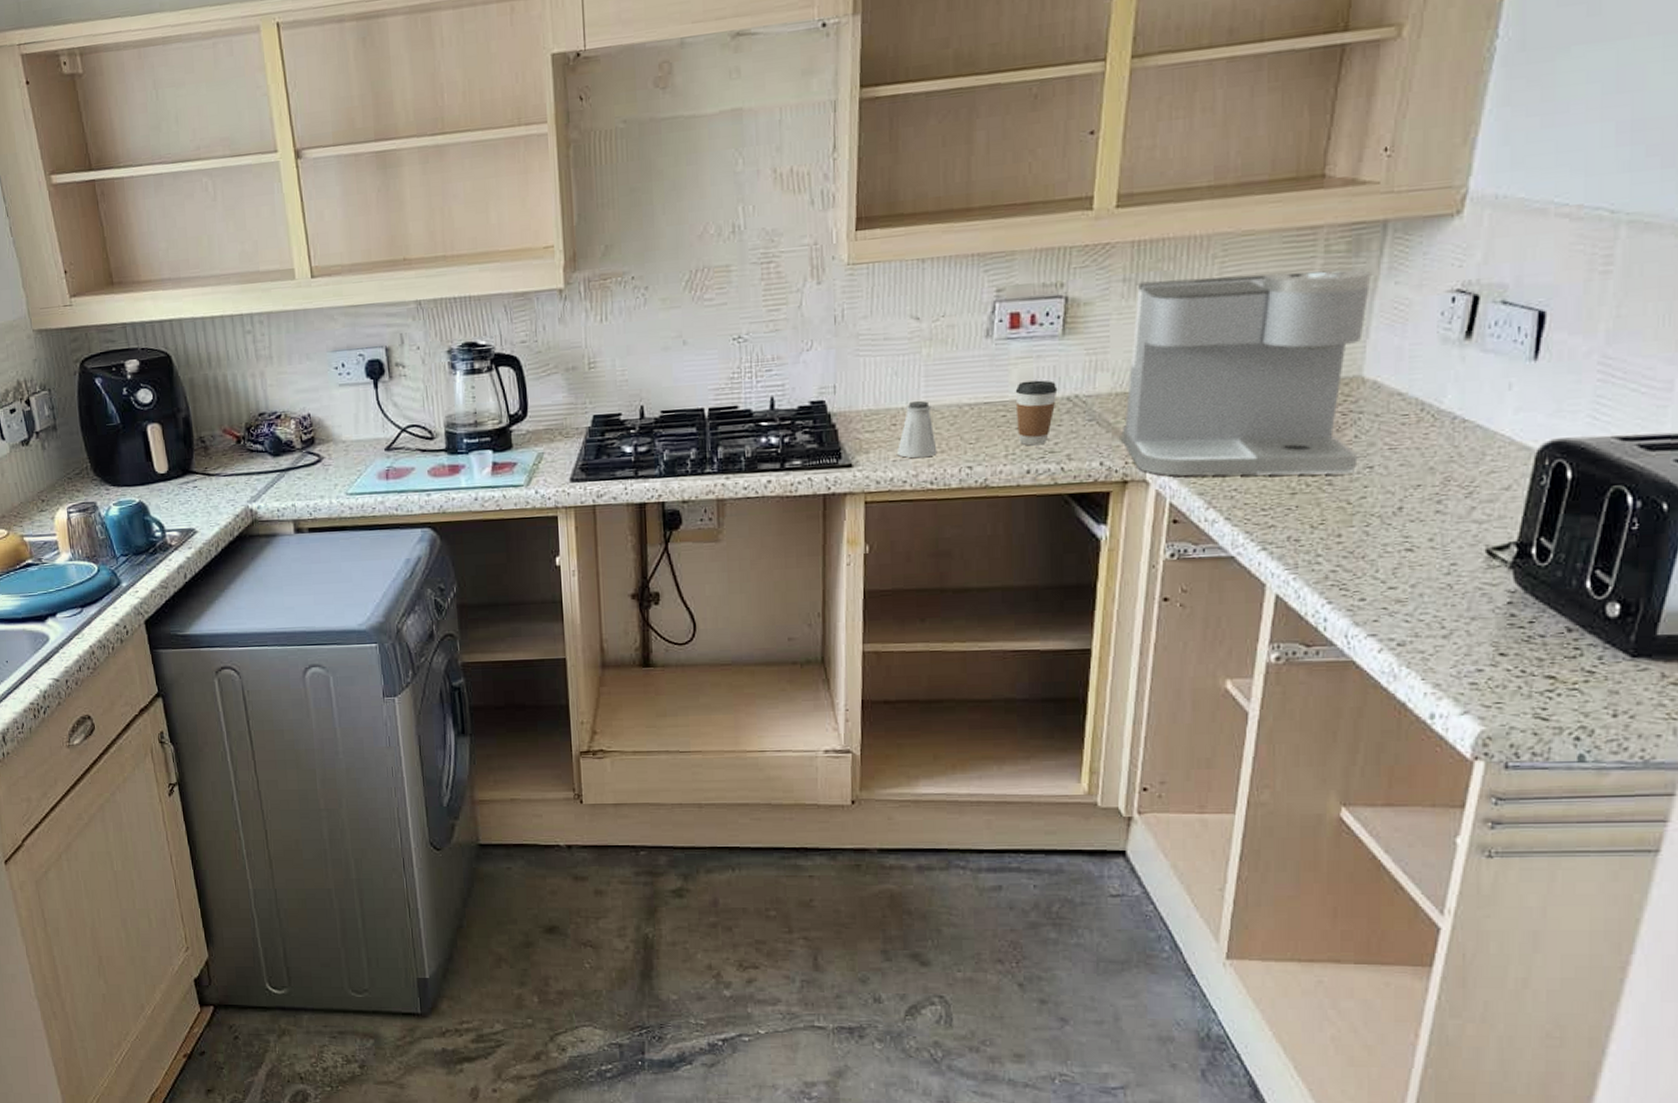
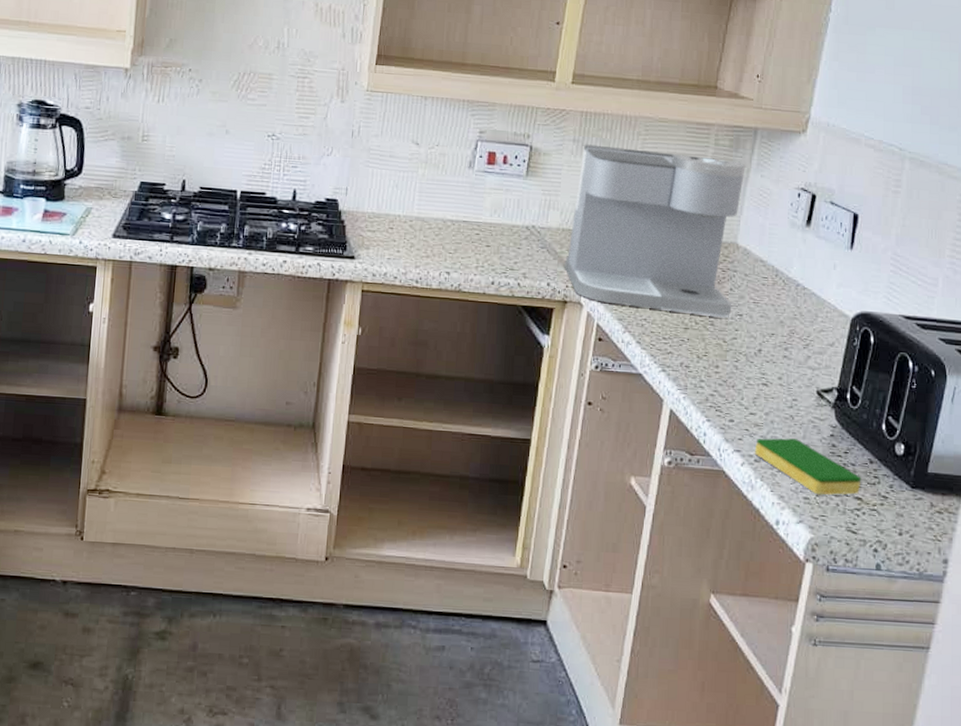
saltshaker: present [896,400,937,459] -> none [391,211,424,260]
coffee cup: present [1015,380,1058,446] -> none [487,208,520,263]
dish sponge: none [1396,612,1555,678] -> present [754,438,861,495]

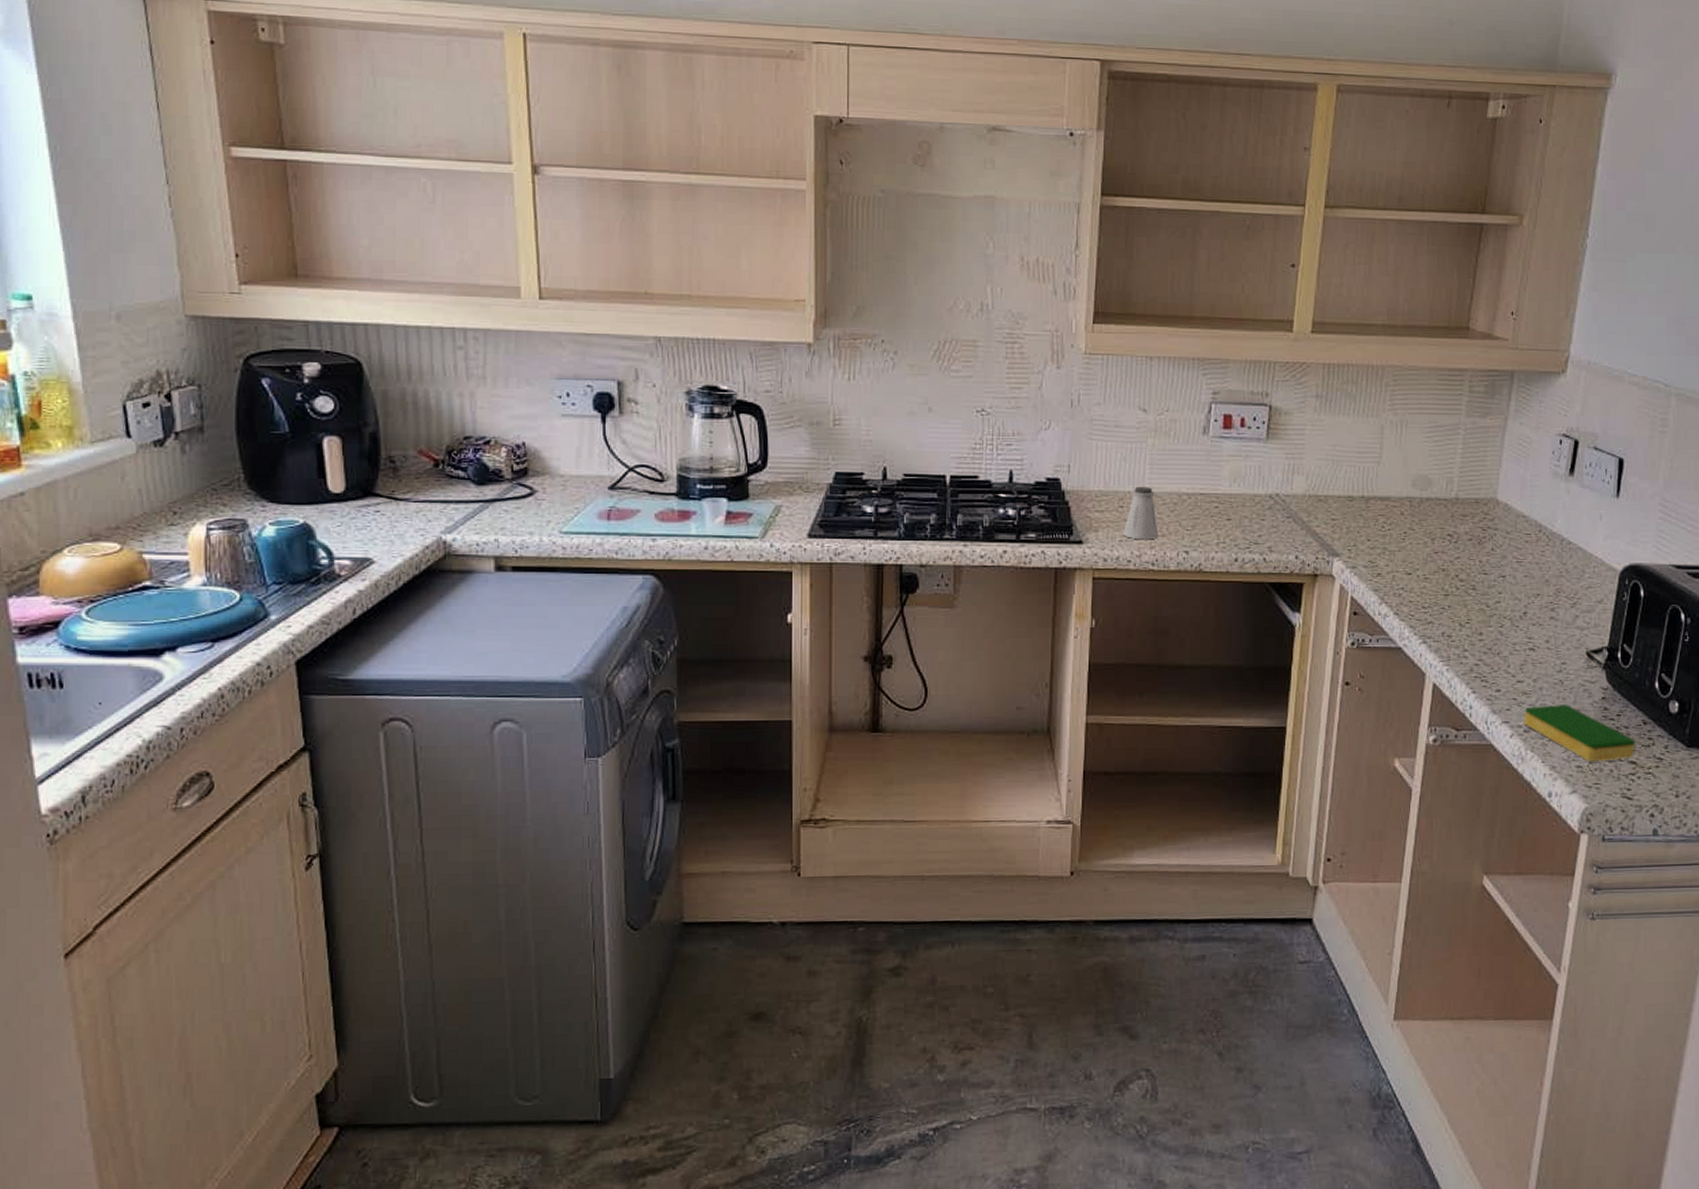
saltshaker: none [391,211,424,260] -> present [1122,486,1159,540]
coffee maker: present [564,144,746,318] -> none [1313,399,1503,581]

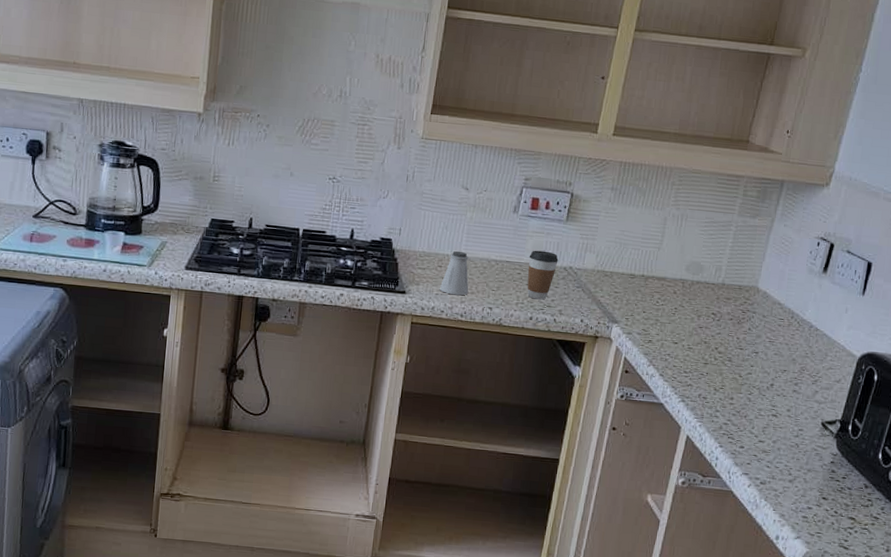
coffee cup: none [1226,477,1262,536] -> present [527,250,559,300]
dish sponge: present [1523,705,1635,762] -> none [760,463,856,515]

